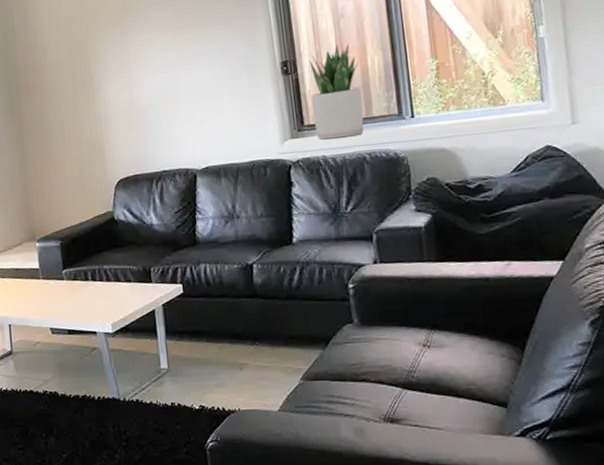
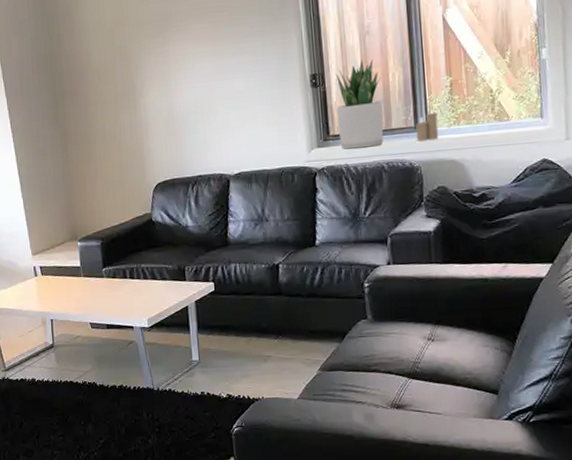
candle: none [399,94,426,130] -> present [415,109,439,142]

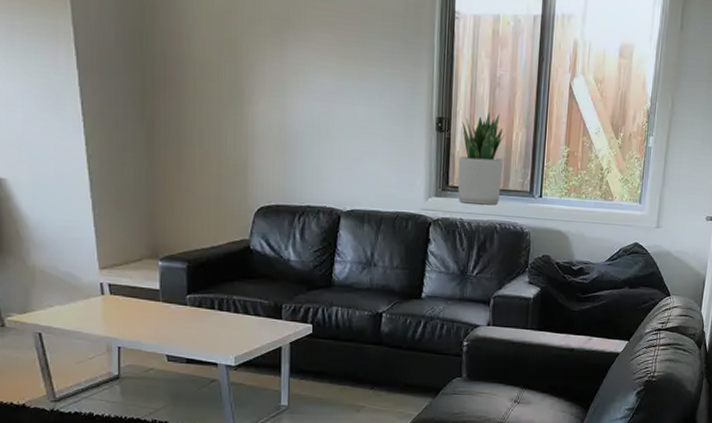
candle: present [415,109,439,142] -> none [530,176,552,208]

